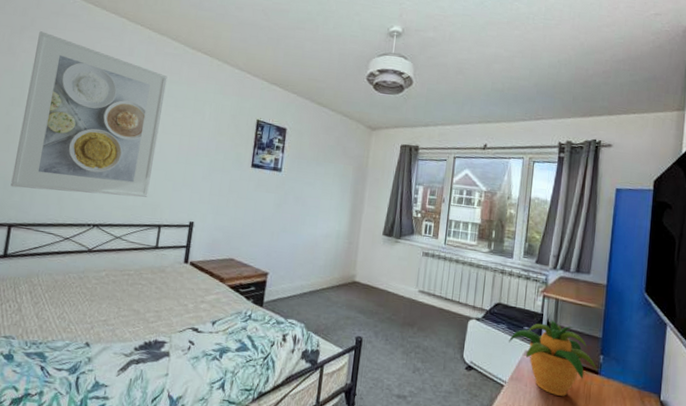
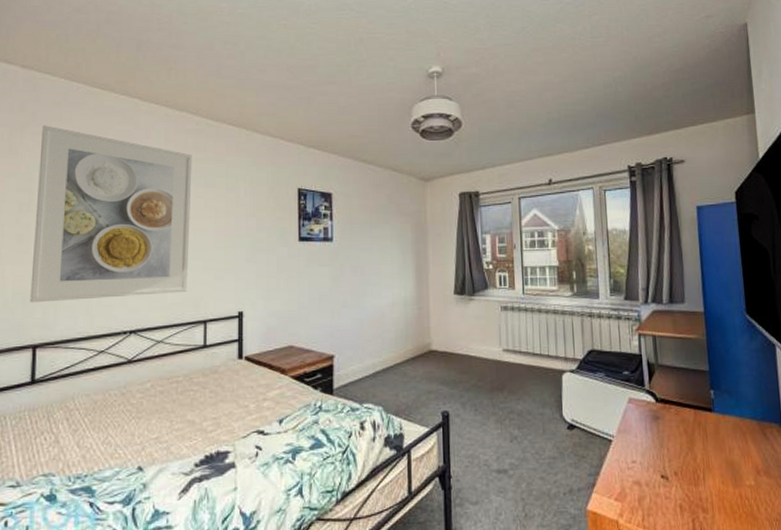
potted plant: present [509,319,598,396] -> none [609,359,710,442]

